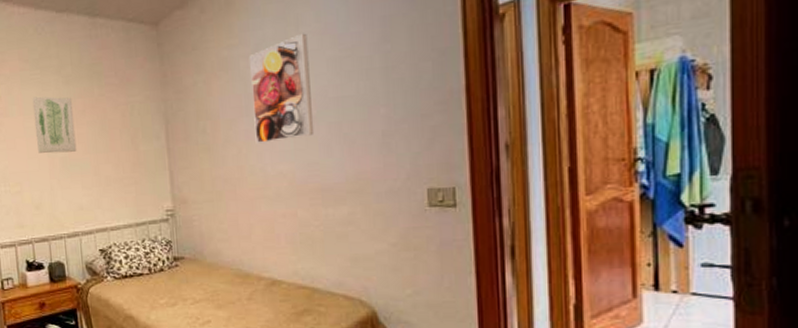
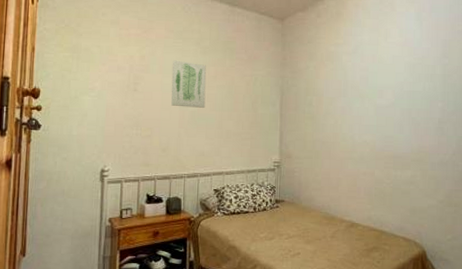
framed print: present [250,33,315,145] -> none [349,43,393,119]

